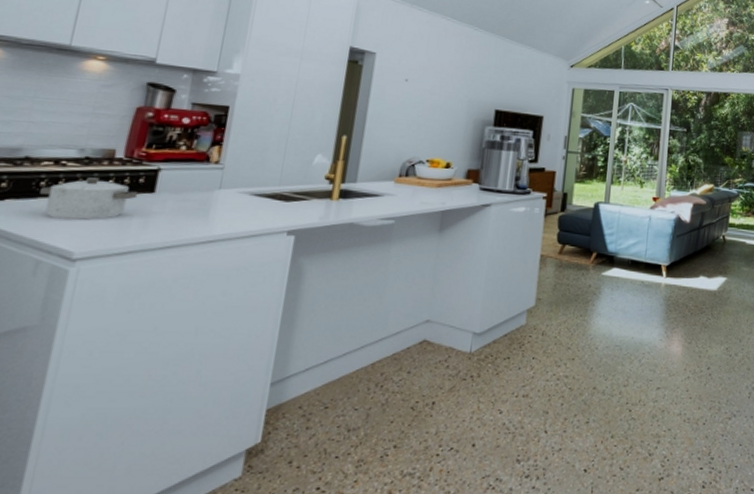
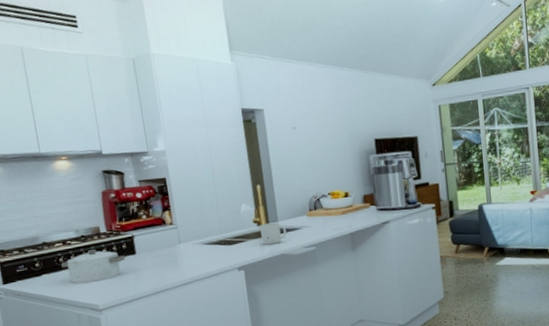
mug: none [329,182,364,209] -> present [259,222,287,245]

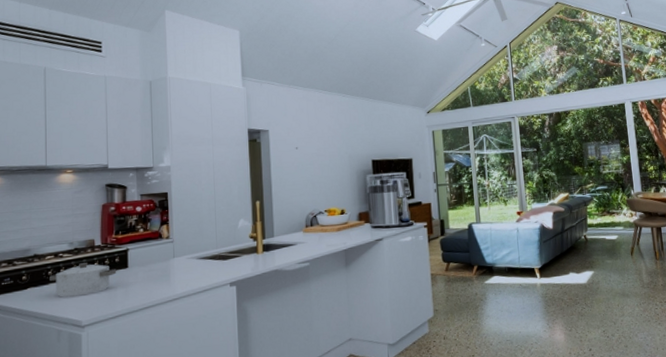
mug: present [259,222,287,245] -> none [255,238,282,260]

